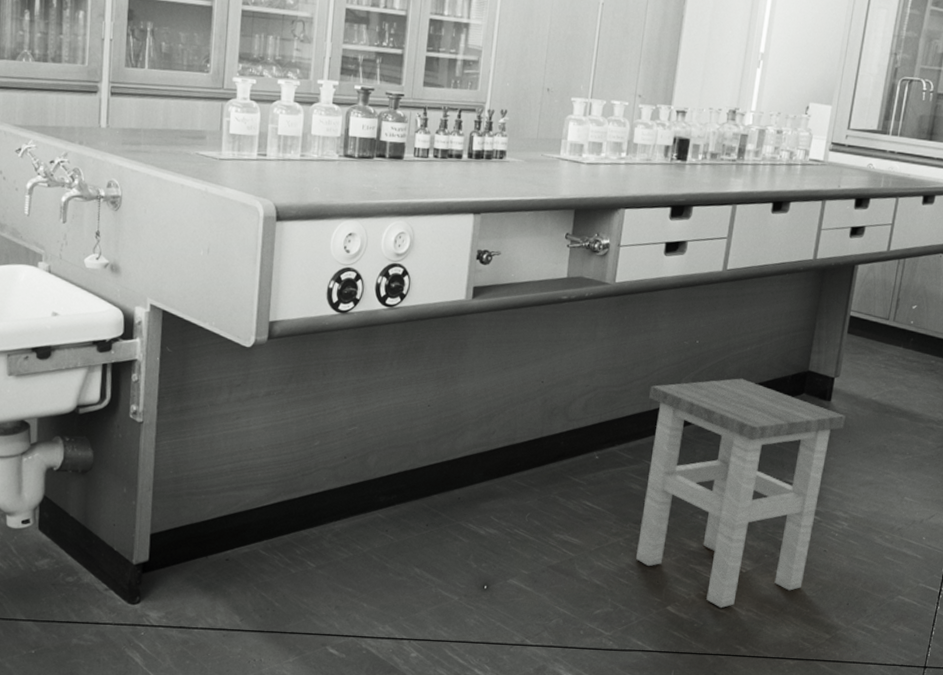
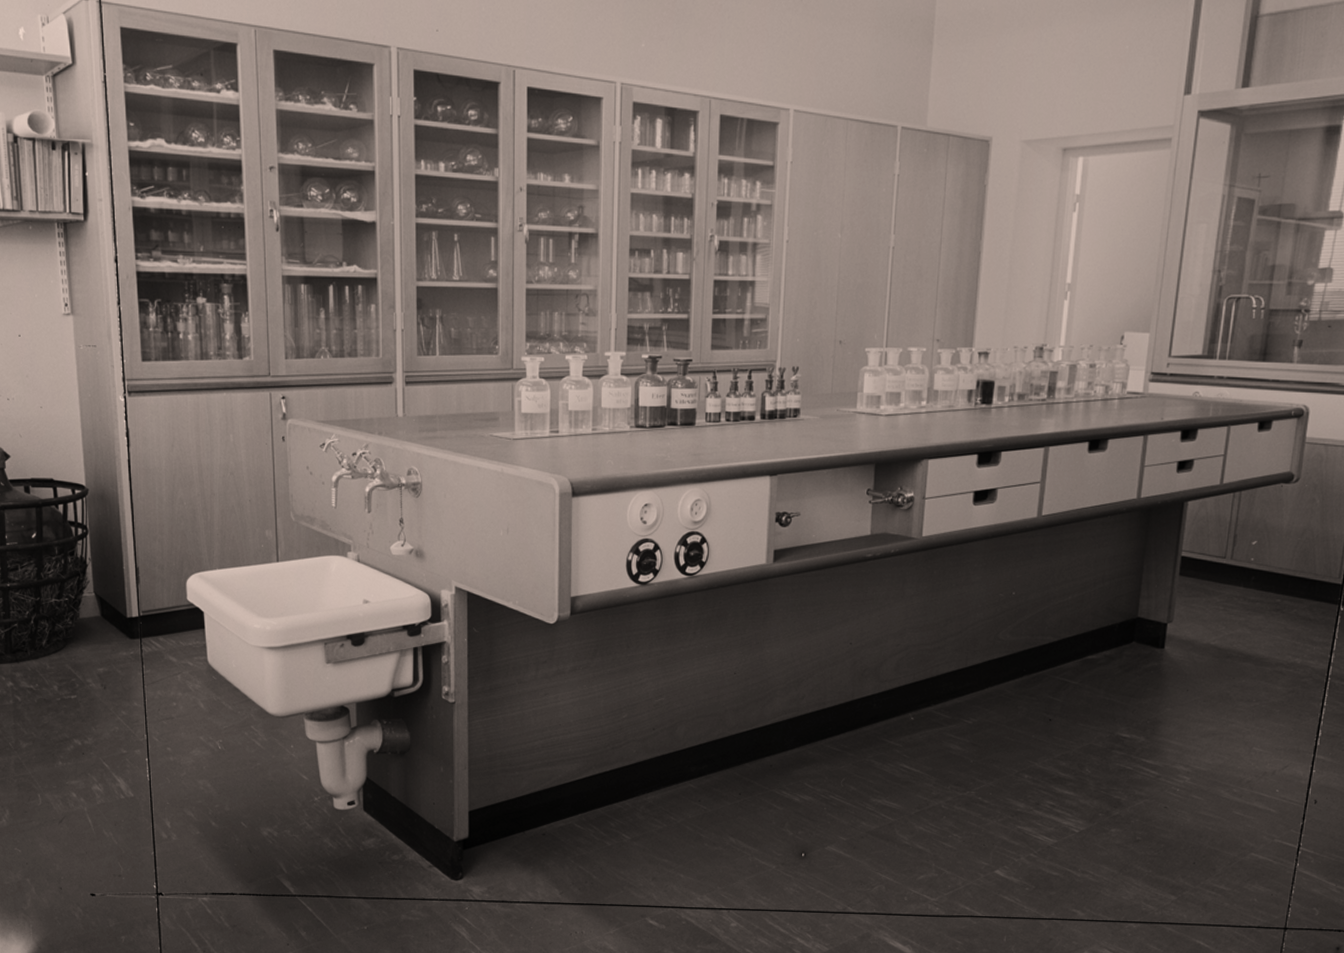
stool: present [636,378,846,609] -> none [960,629,1182,871]

